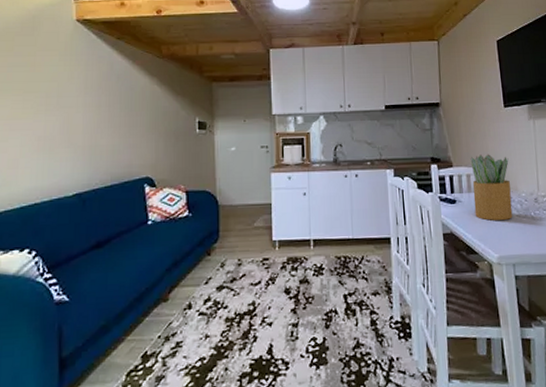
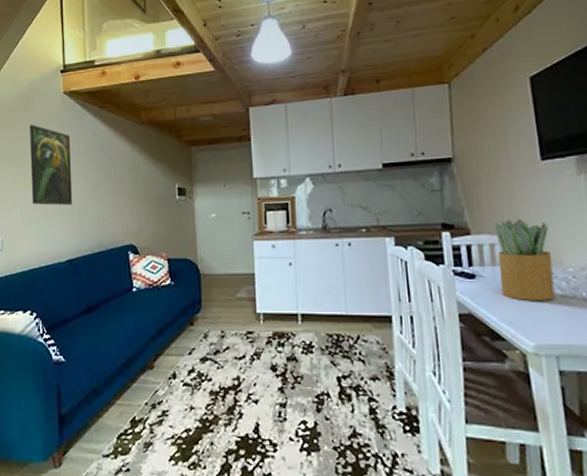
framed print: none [34,50,84,137] -> present [29,124,73,206]

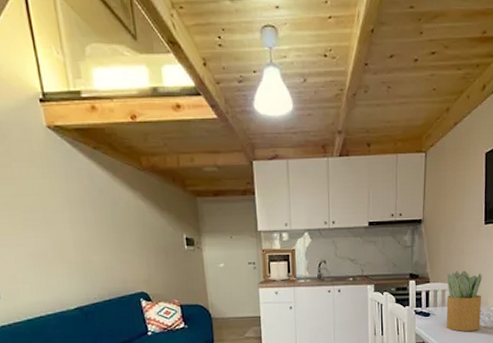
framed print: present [29,124,73,206] -> none [10,161,75,254]

